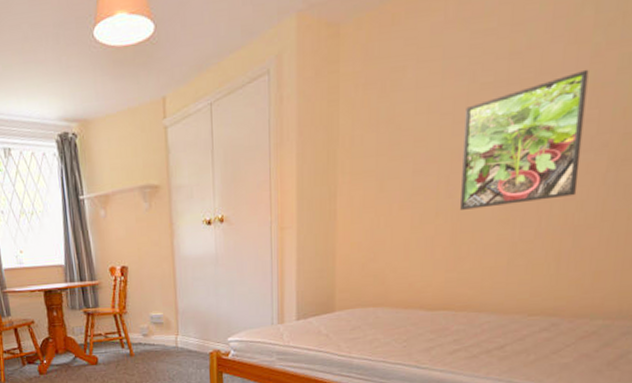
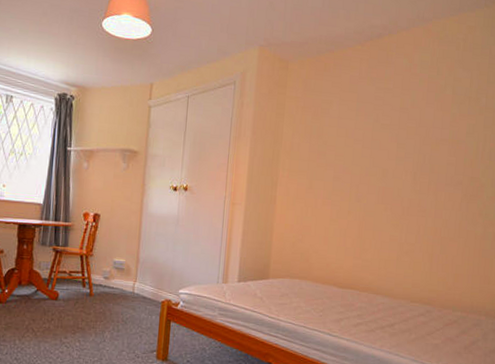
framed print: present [460,69,589,210] -> none [365,129,449,215]

